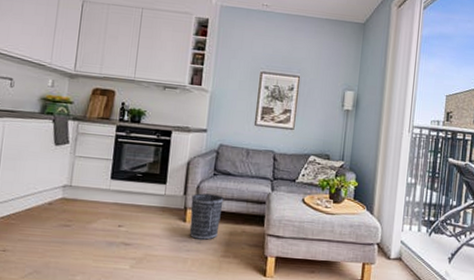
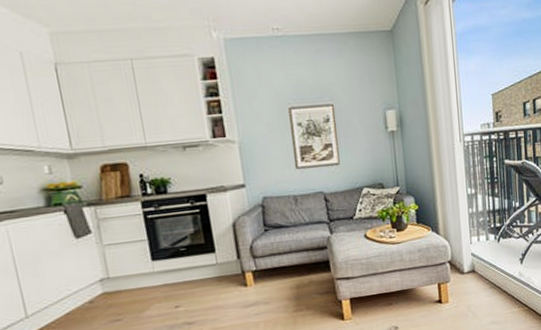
wastebasket: present [189,193,224,240] -> none [246,250,285,301]

